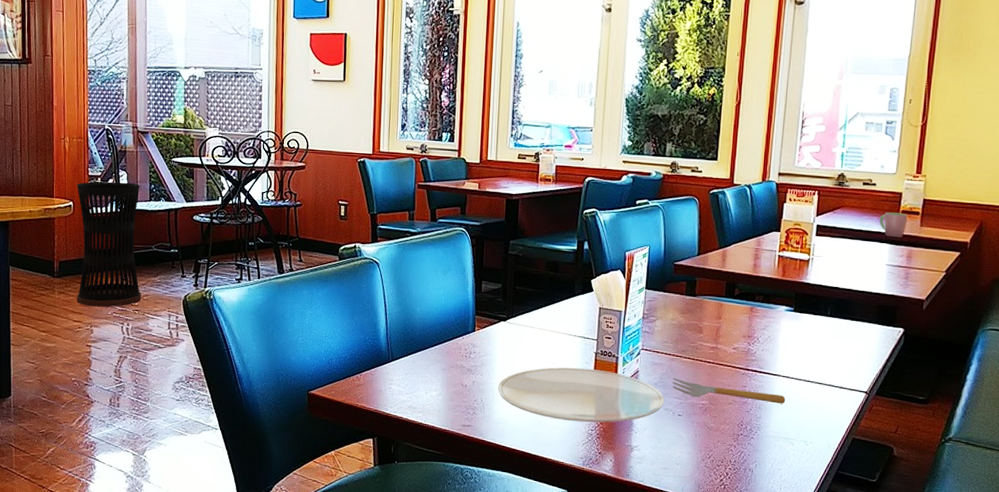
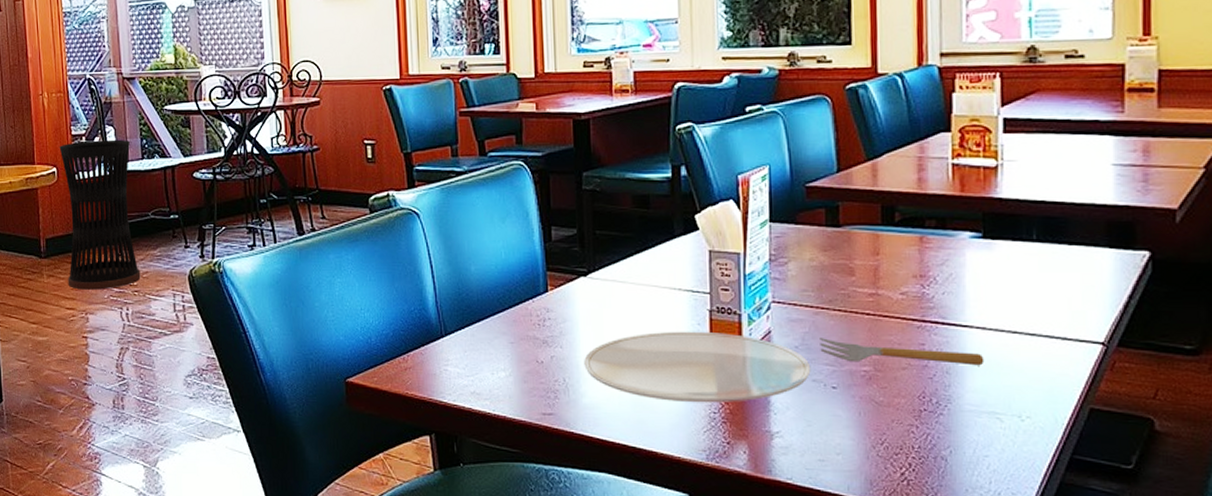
cup: present [879,212,908,237] -> none [1094,91,1138,126]

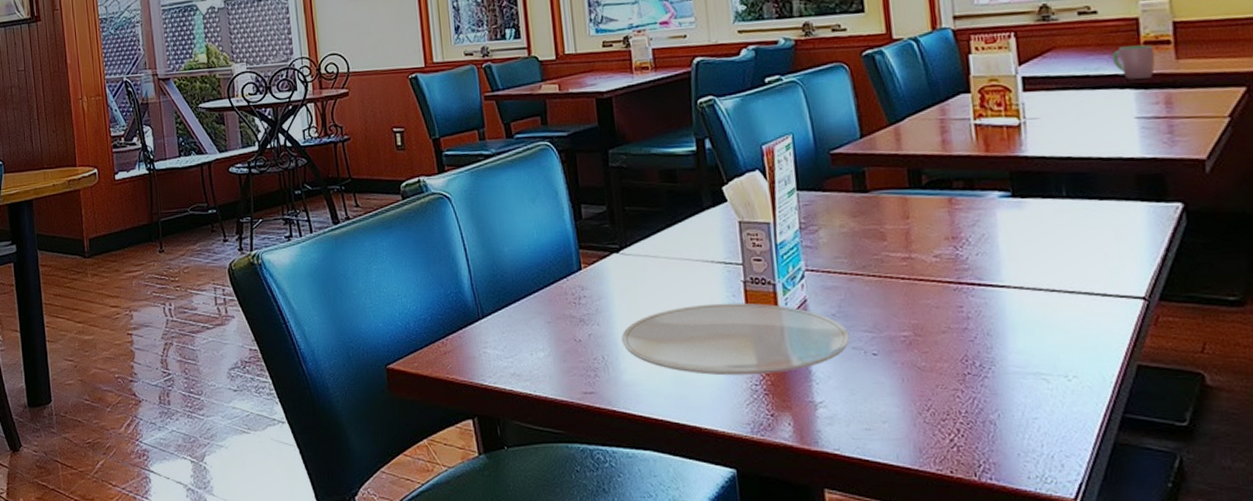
umbrella stand: present [59,139,141,290] -> none [99,138,182,287]
fork: present [820,338,985,366] -> none [856,304,1025,328]
cup: none [1094,91,1138,126] -> present [1111,44,1156,80]

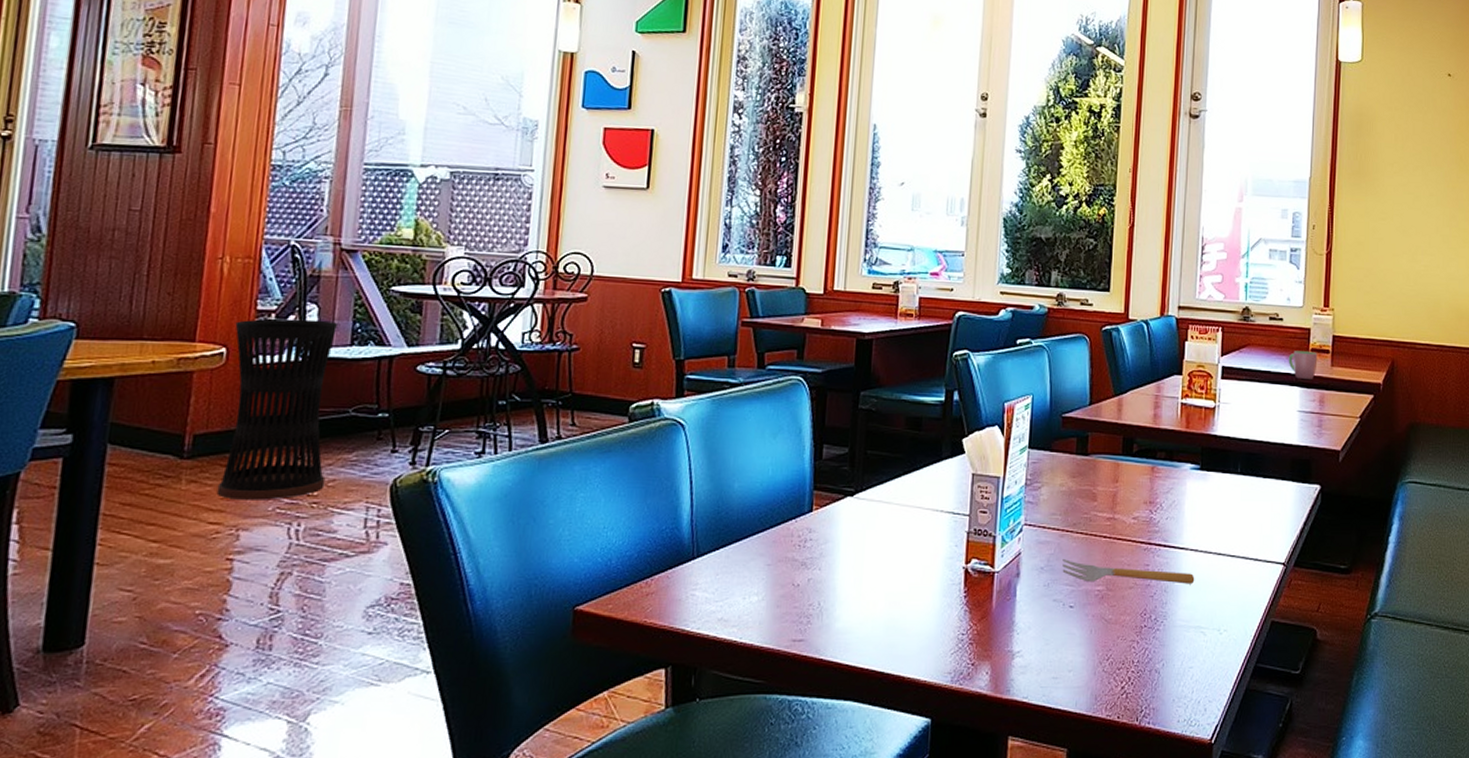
umbrella stand: none [99,138,182,287] -> present [216,318,339,500]
plate: present [621,302,850,376] -> none [841,552,1053,625]
fork: none [856,304,1025,328] -> present [1062,559,1195,584]

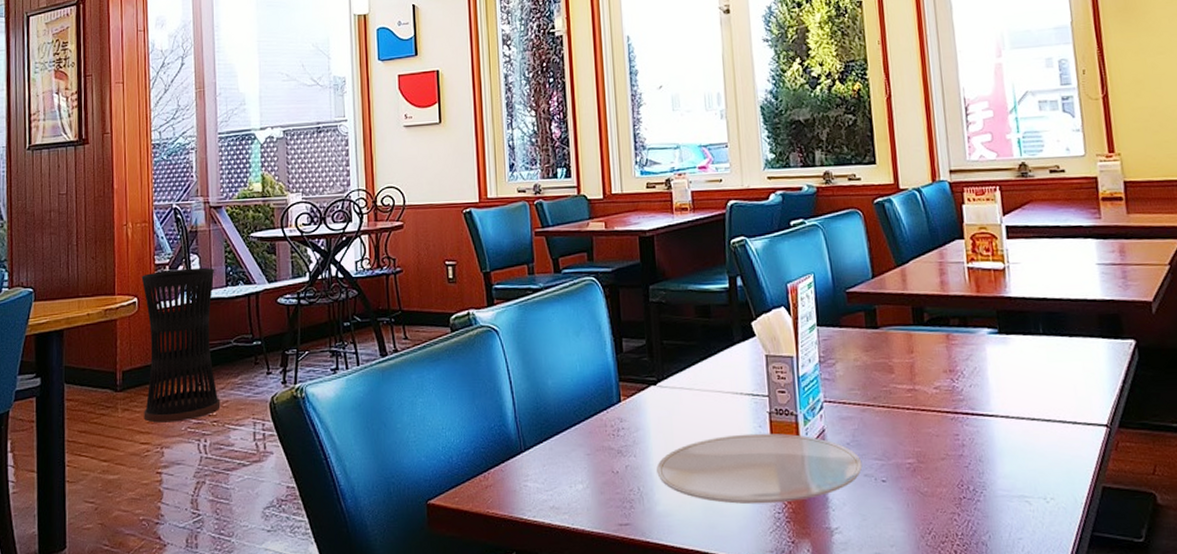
plate: none [841,552,1053,625] -> present [656,433,863,505]
fork: present [1062,559,1195,584] -> none [868,434,1011,456]
cup: present [1288,351,1318,379] -> none [1077,200,1111,230]

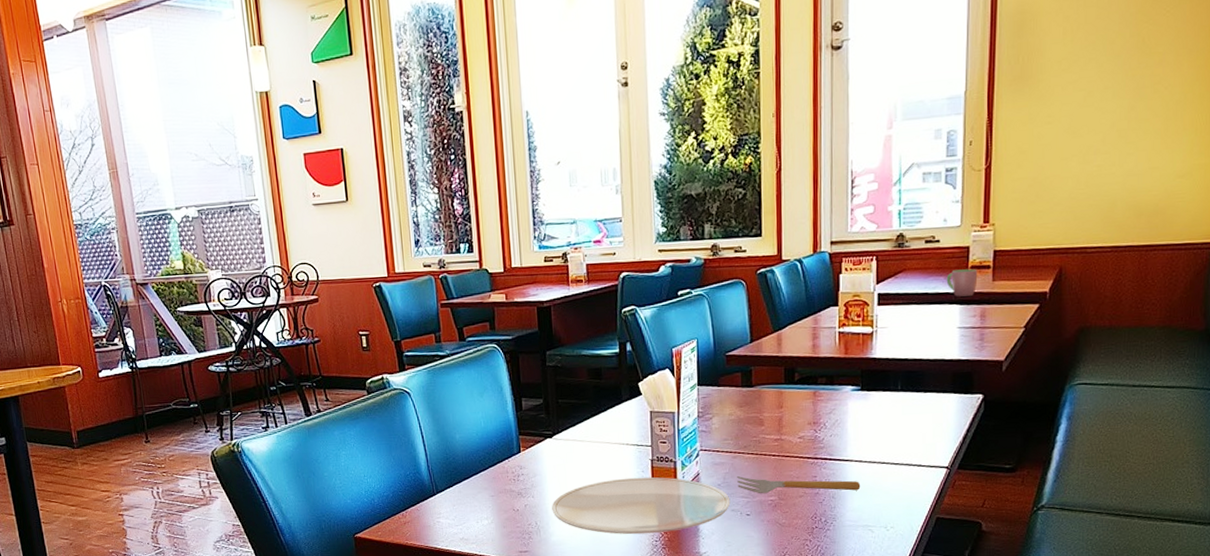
umbrella stand: present [141,267,221,423] -> none [82,339,168,474]
fork: none [868,434,1011,456] -> present [737,476,861,494]
cup: none [1077,200,1111,230] -> present [946,269,978,297]

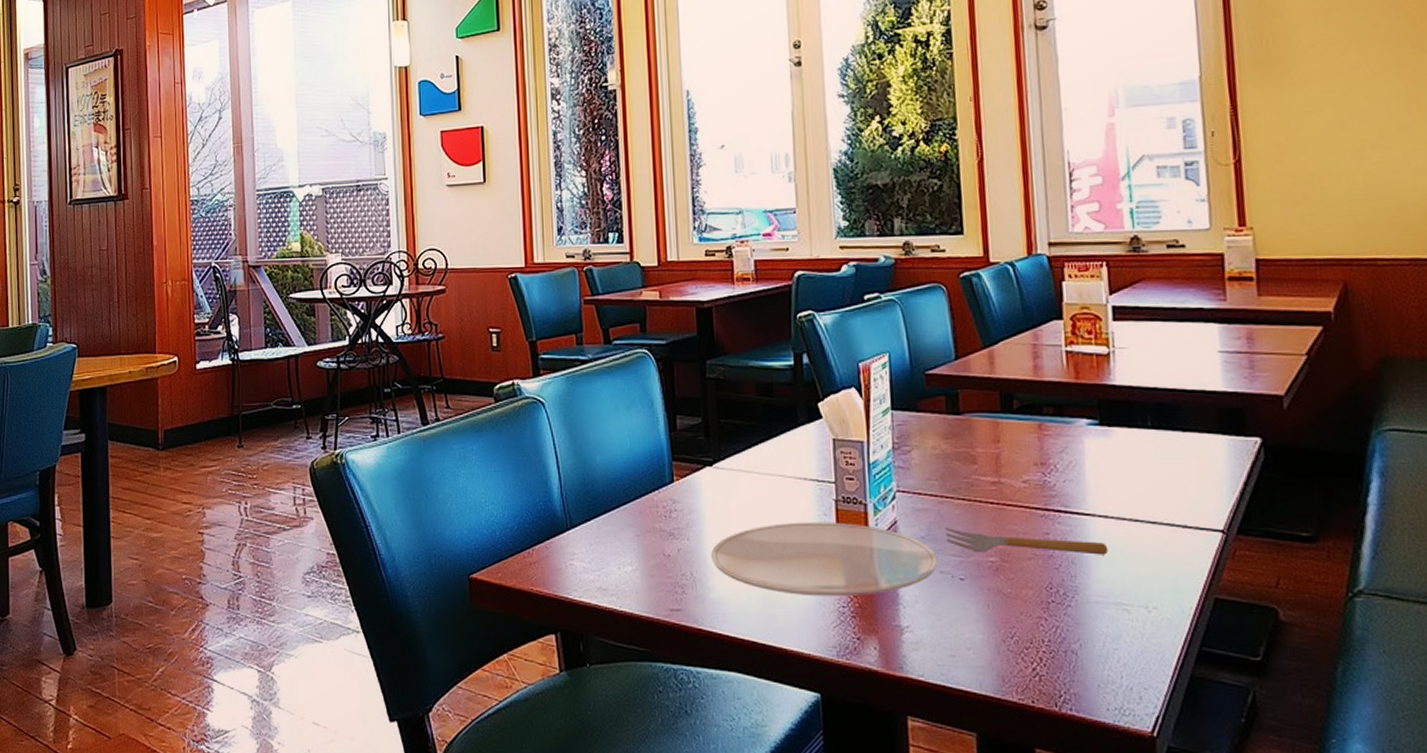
cup: present [946,269,978,297] -> none [1197,280,1239,314]

